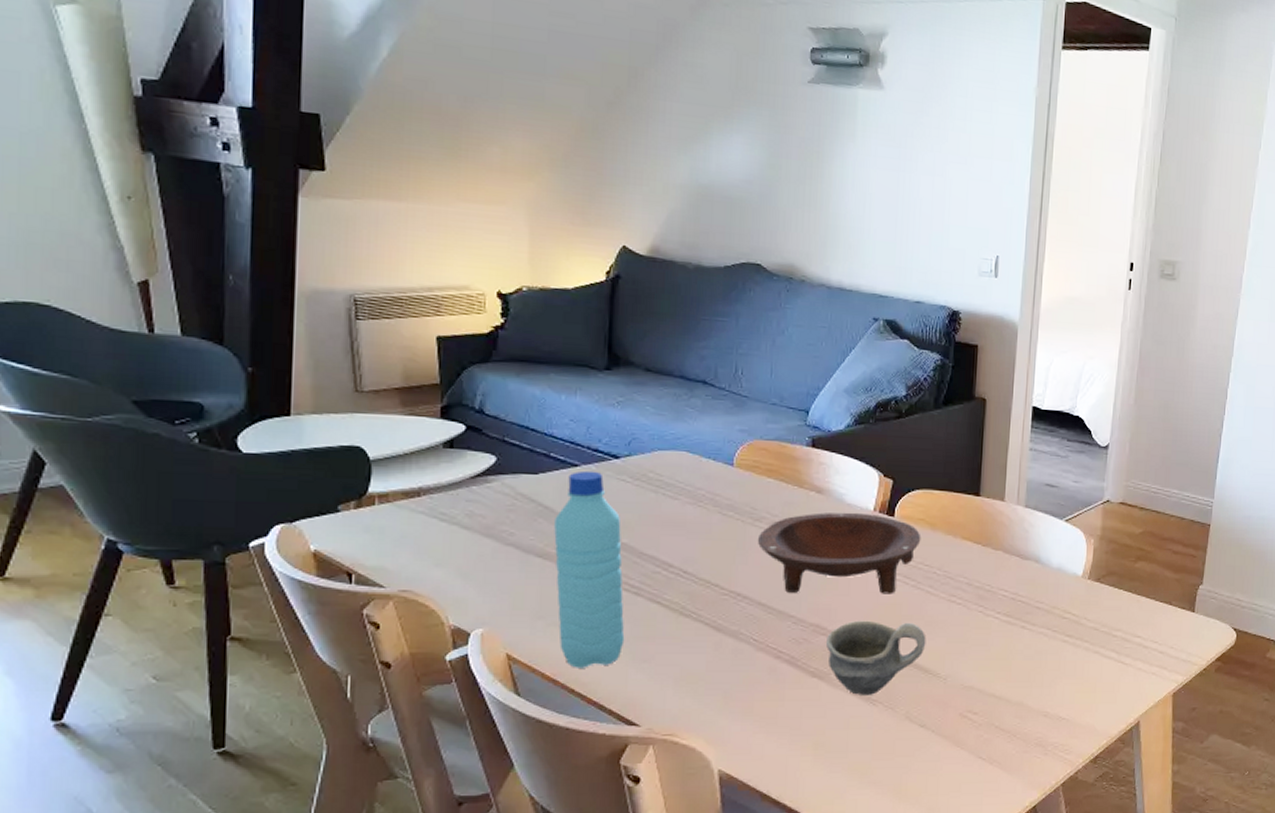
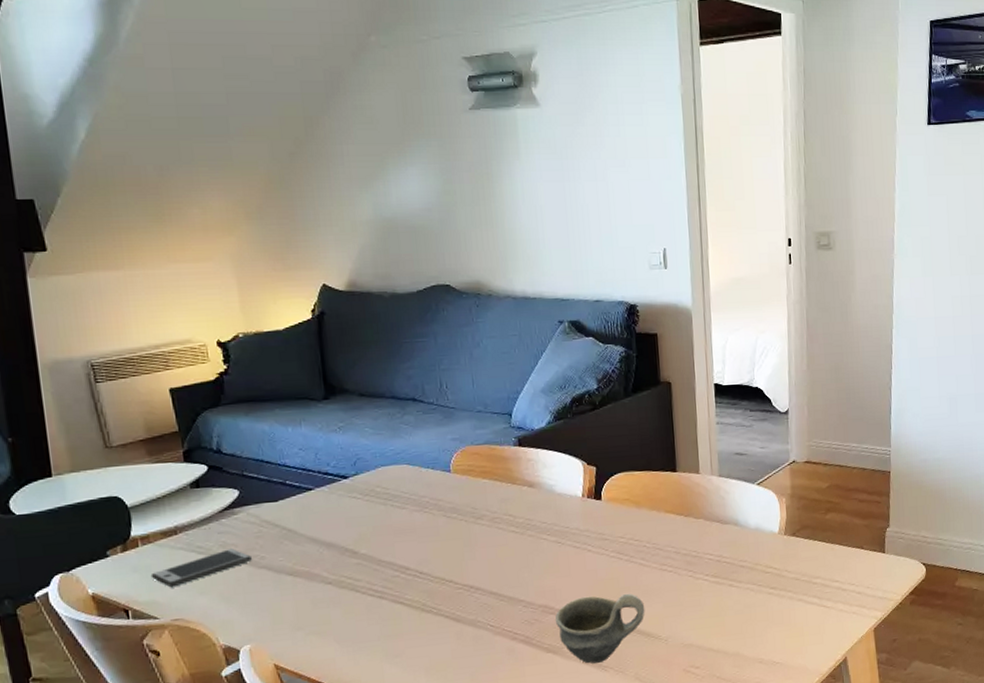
smartphone: none [383,520,499,555] -> present [150,548,252,588]
water bottle: present [554,470,625,668] -> none [299,492,377,670]
bowl: present [757,512,921,594] -> none [481,500,629,580]

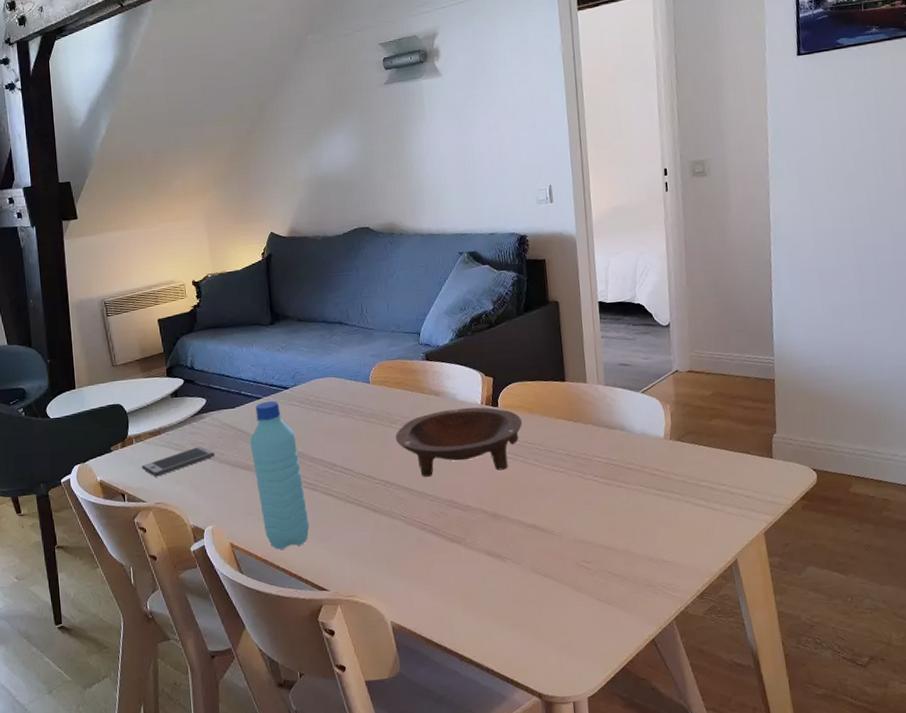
water bottle: none [299,492,377,670] -> present [250,400,310,550]
bowl: none [481,500,629,580] -> present [395,407,523,477]
cup: present [555,594,645,664] -> none [459,492,539,554]

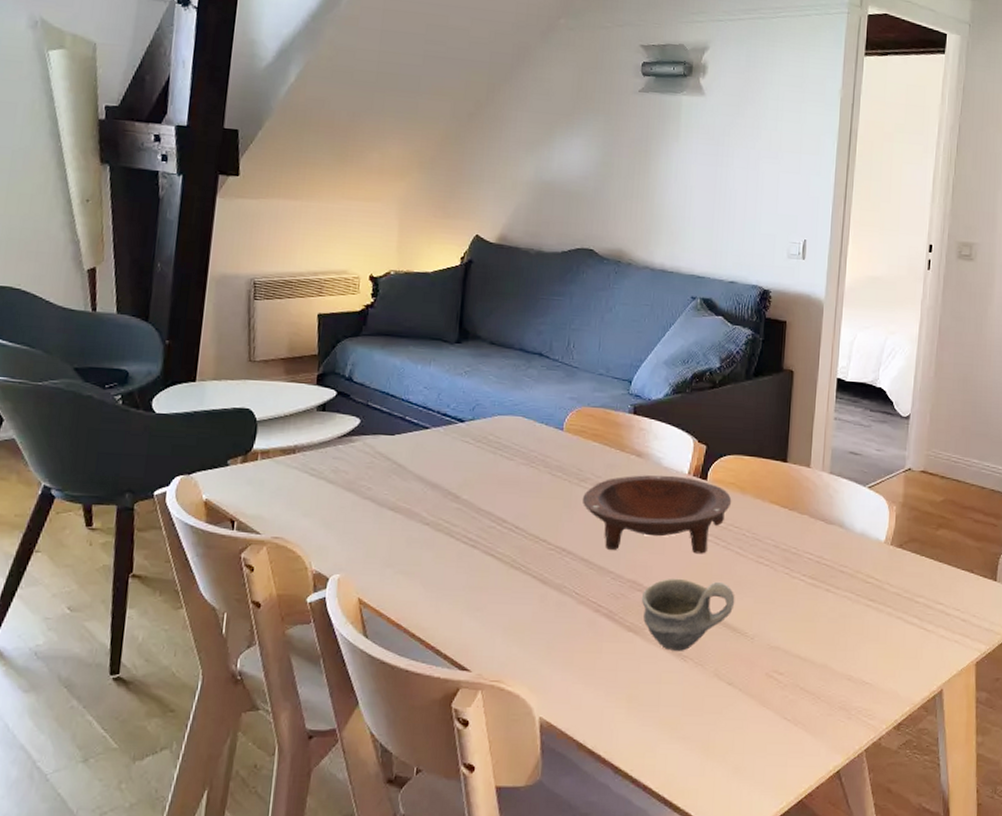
smartphone: present [141,446,215,477] -> none [262,475,359,505]
water bottle: present [250,400,310,550] -> none [404,432,463,614]
cup: none [459,492,539,554] -> present [642,578,735,651]

